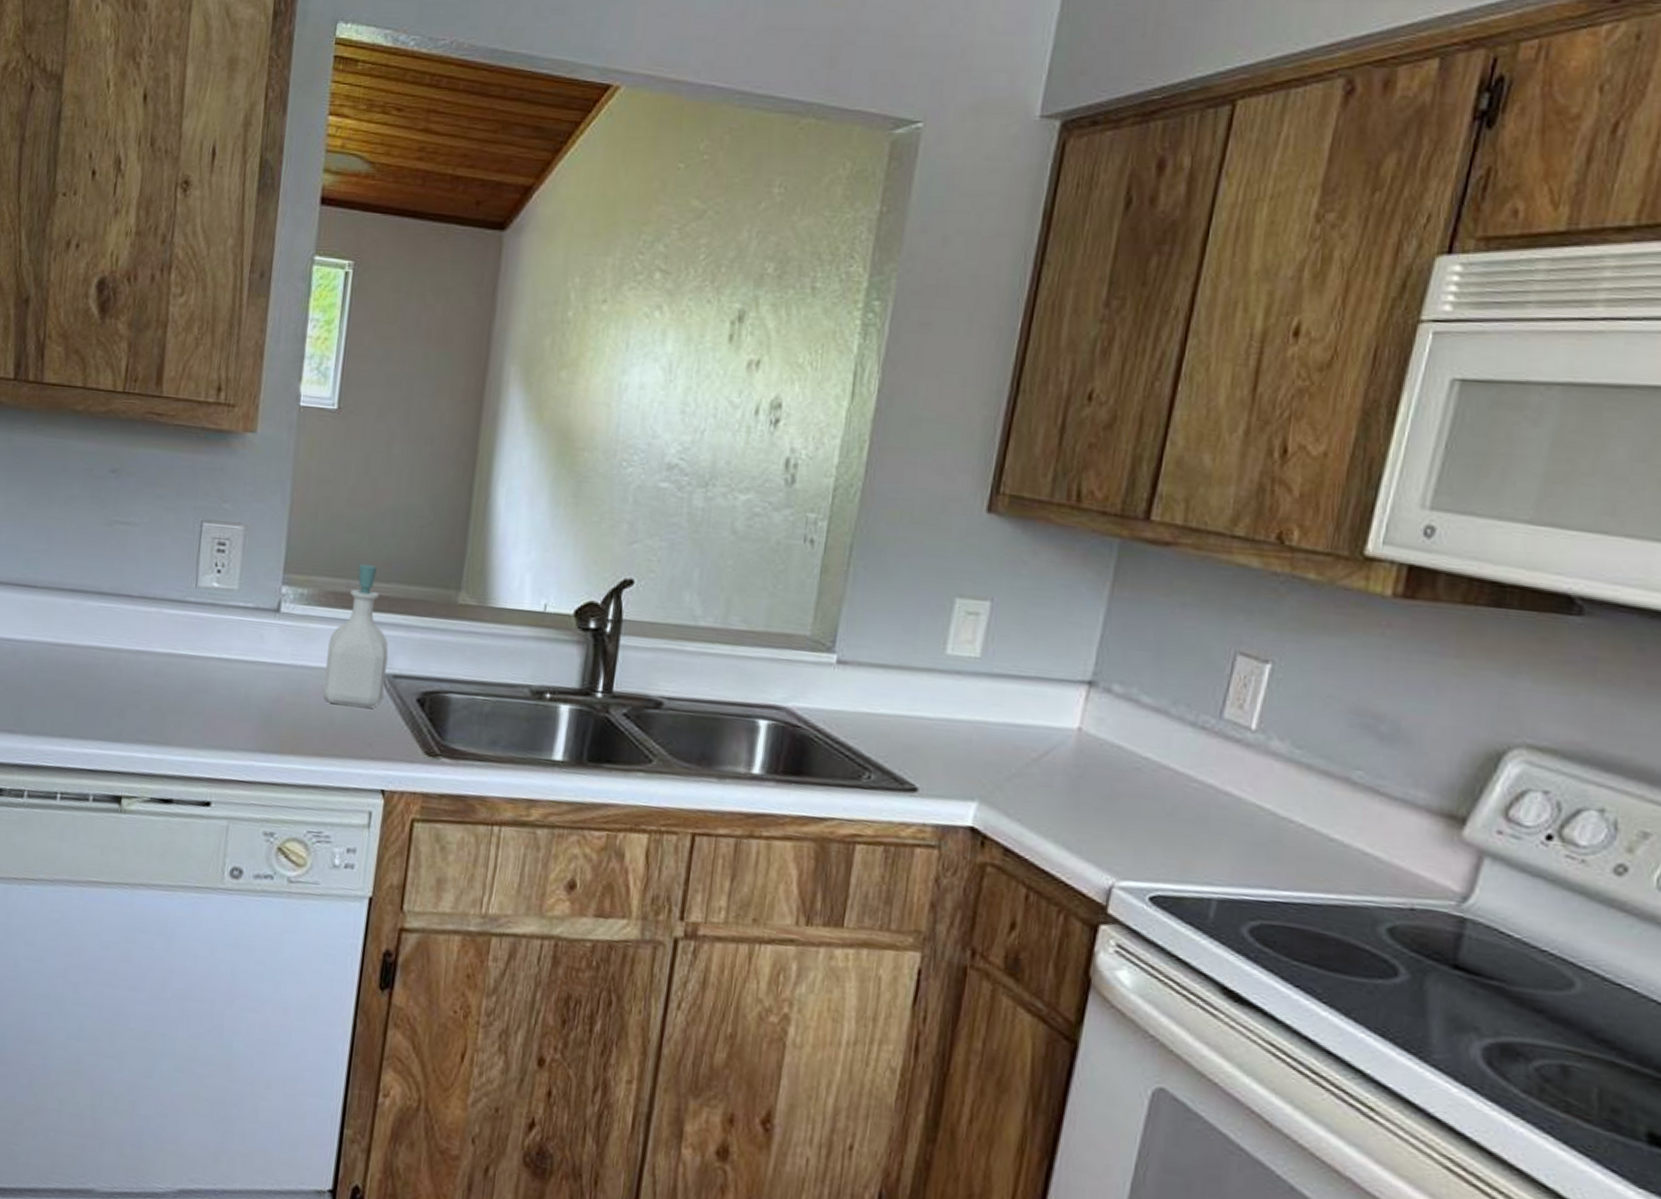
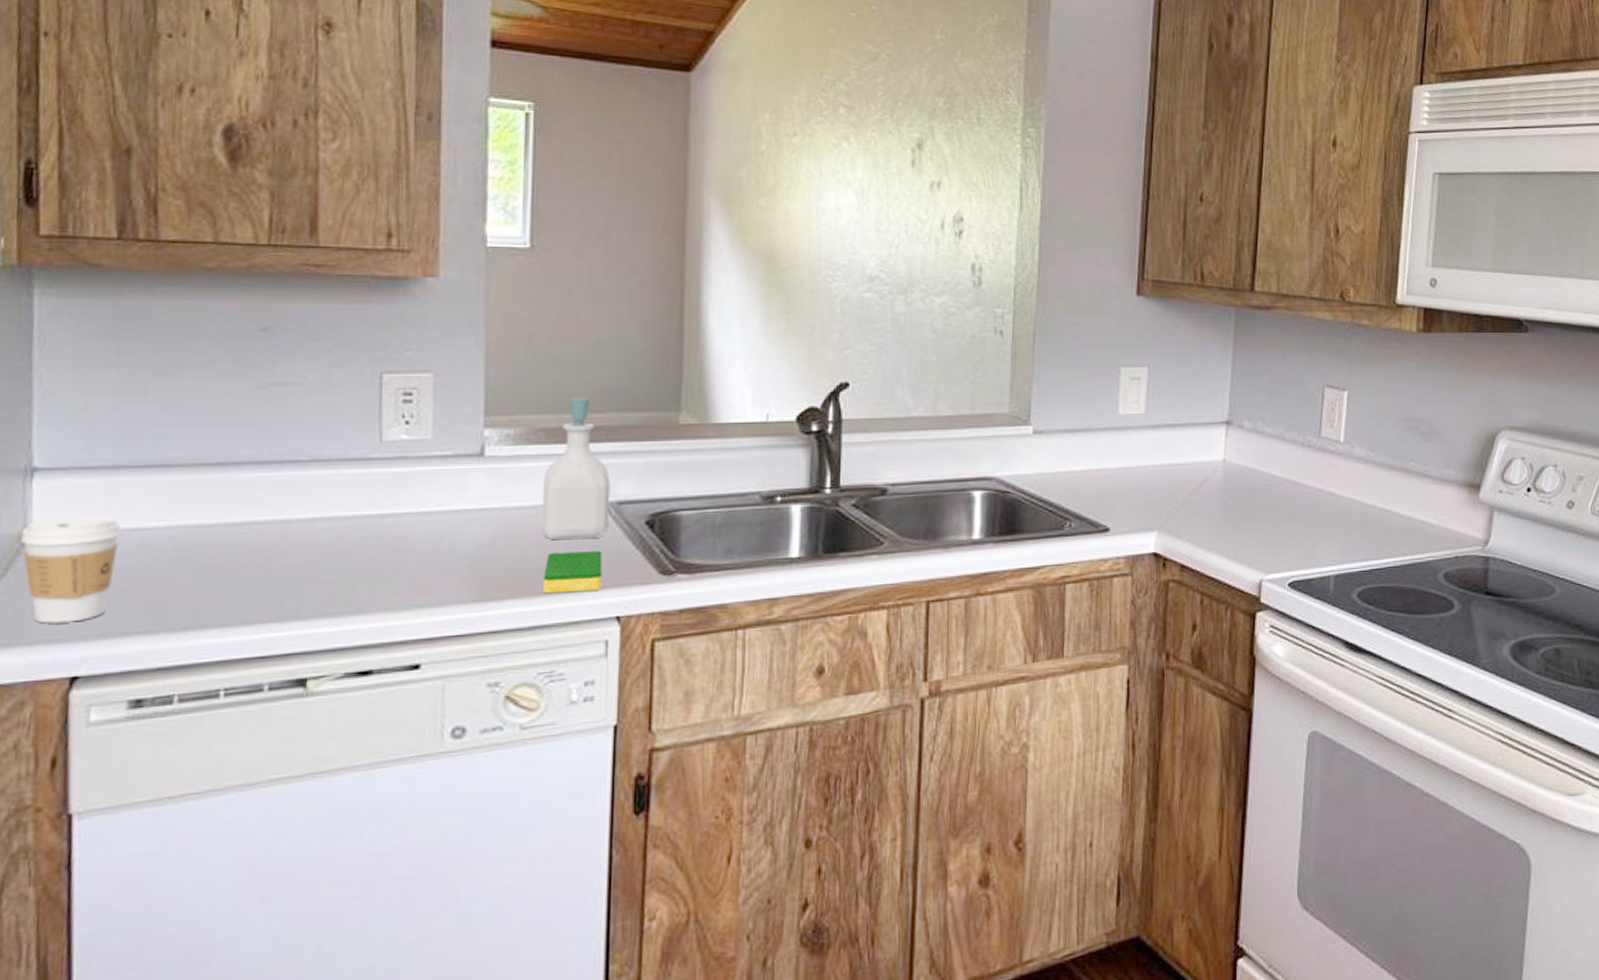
dish sponge: none [319,716,375,760] -> present [543,551,602,594]

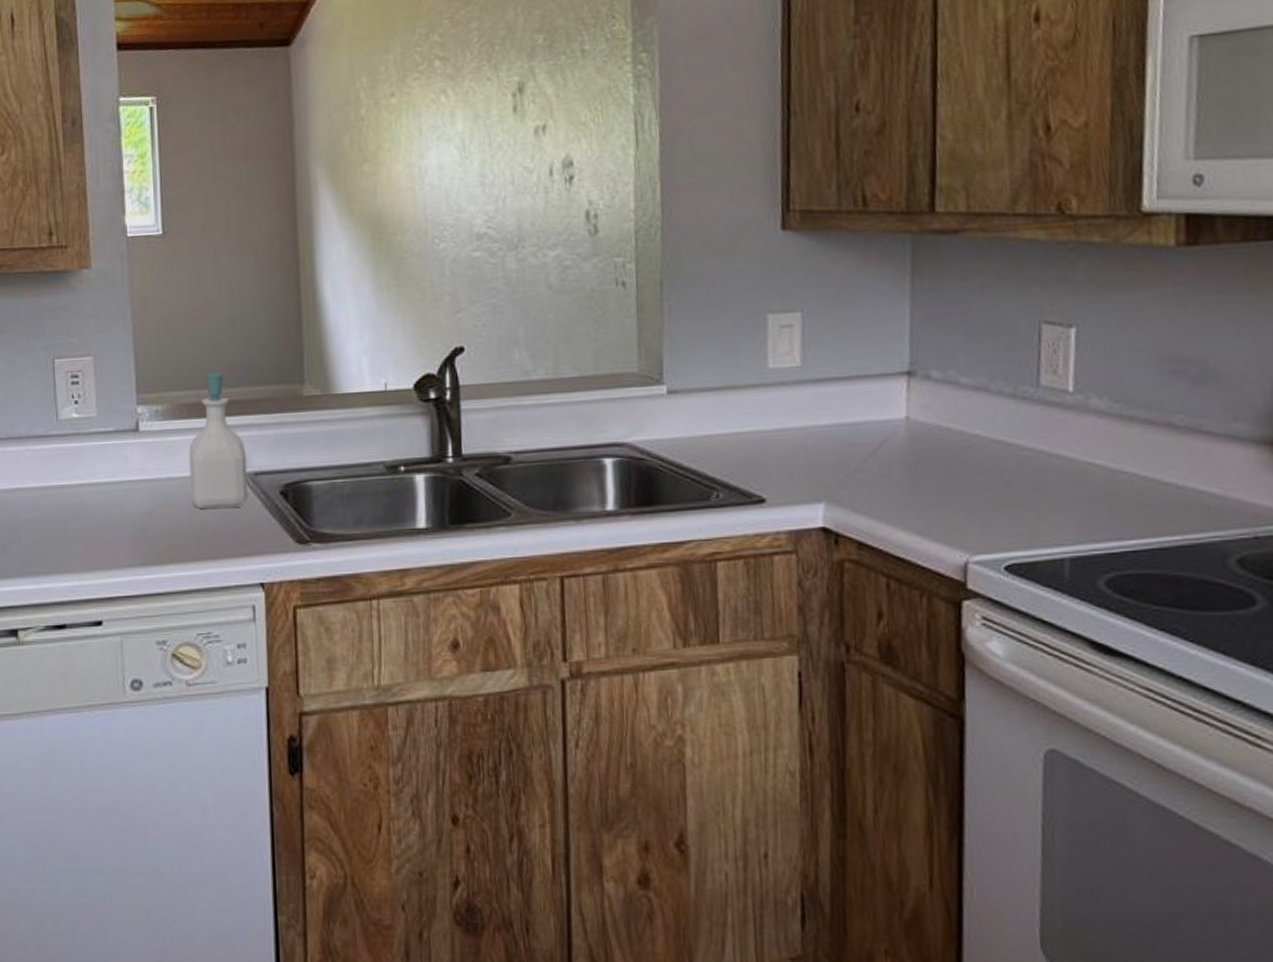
dish sponge: present [543,551,602,594] -> none [196,520,246,560]

